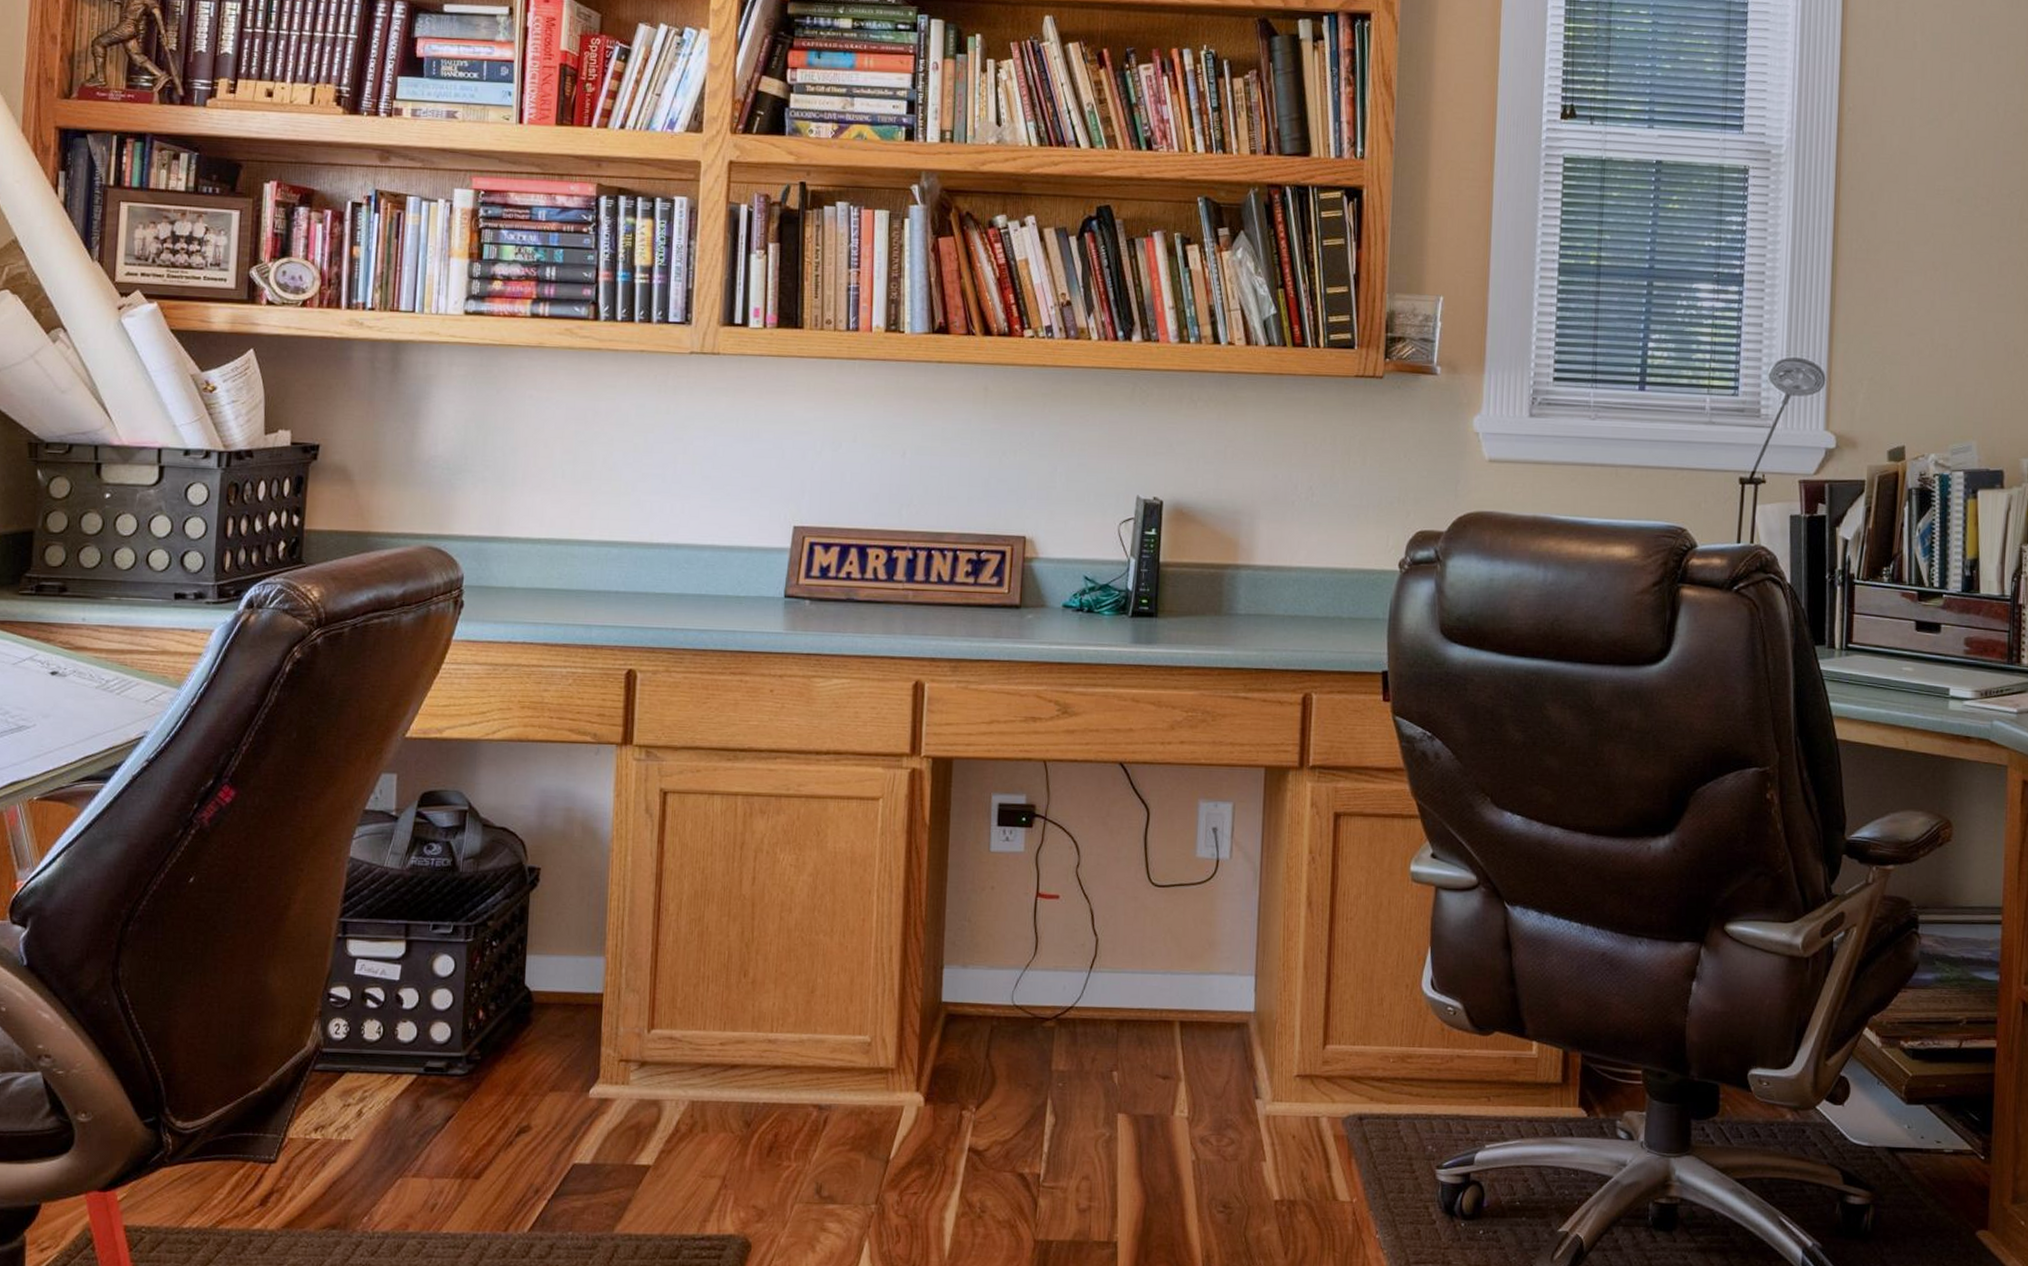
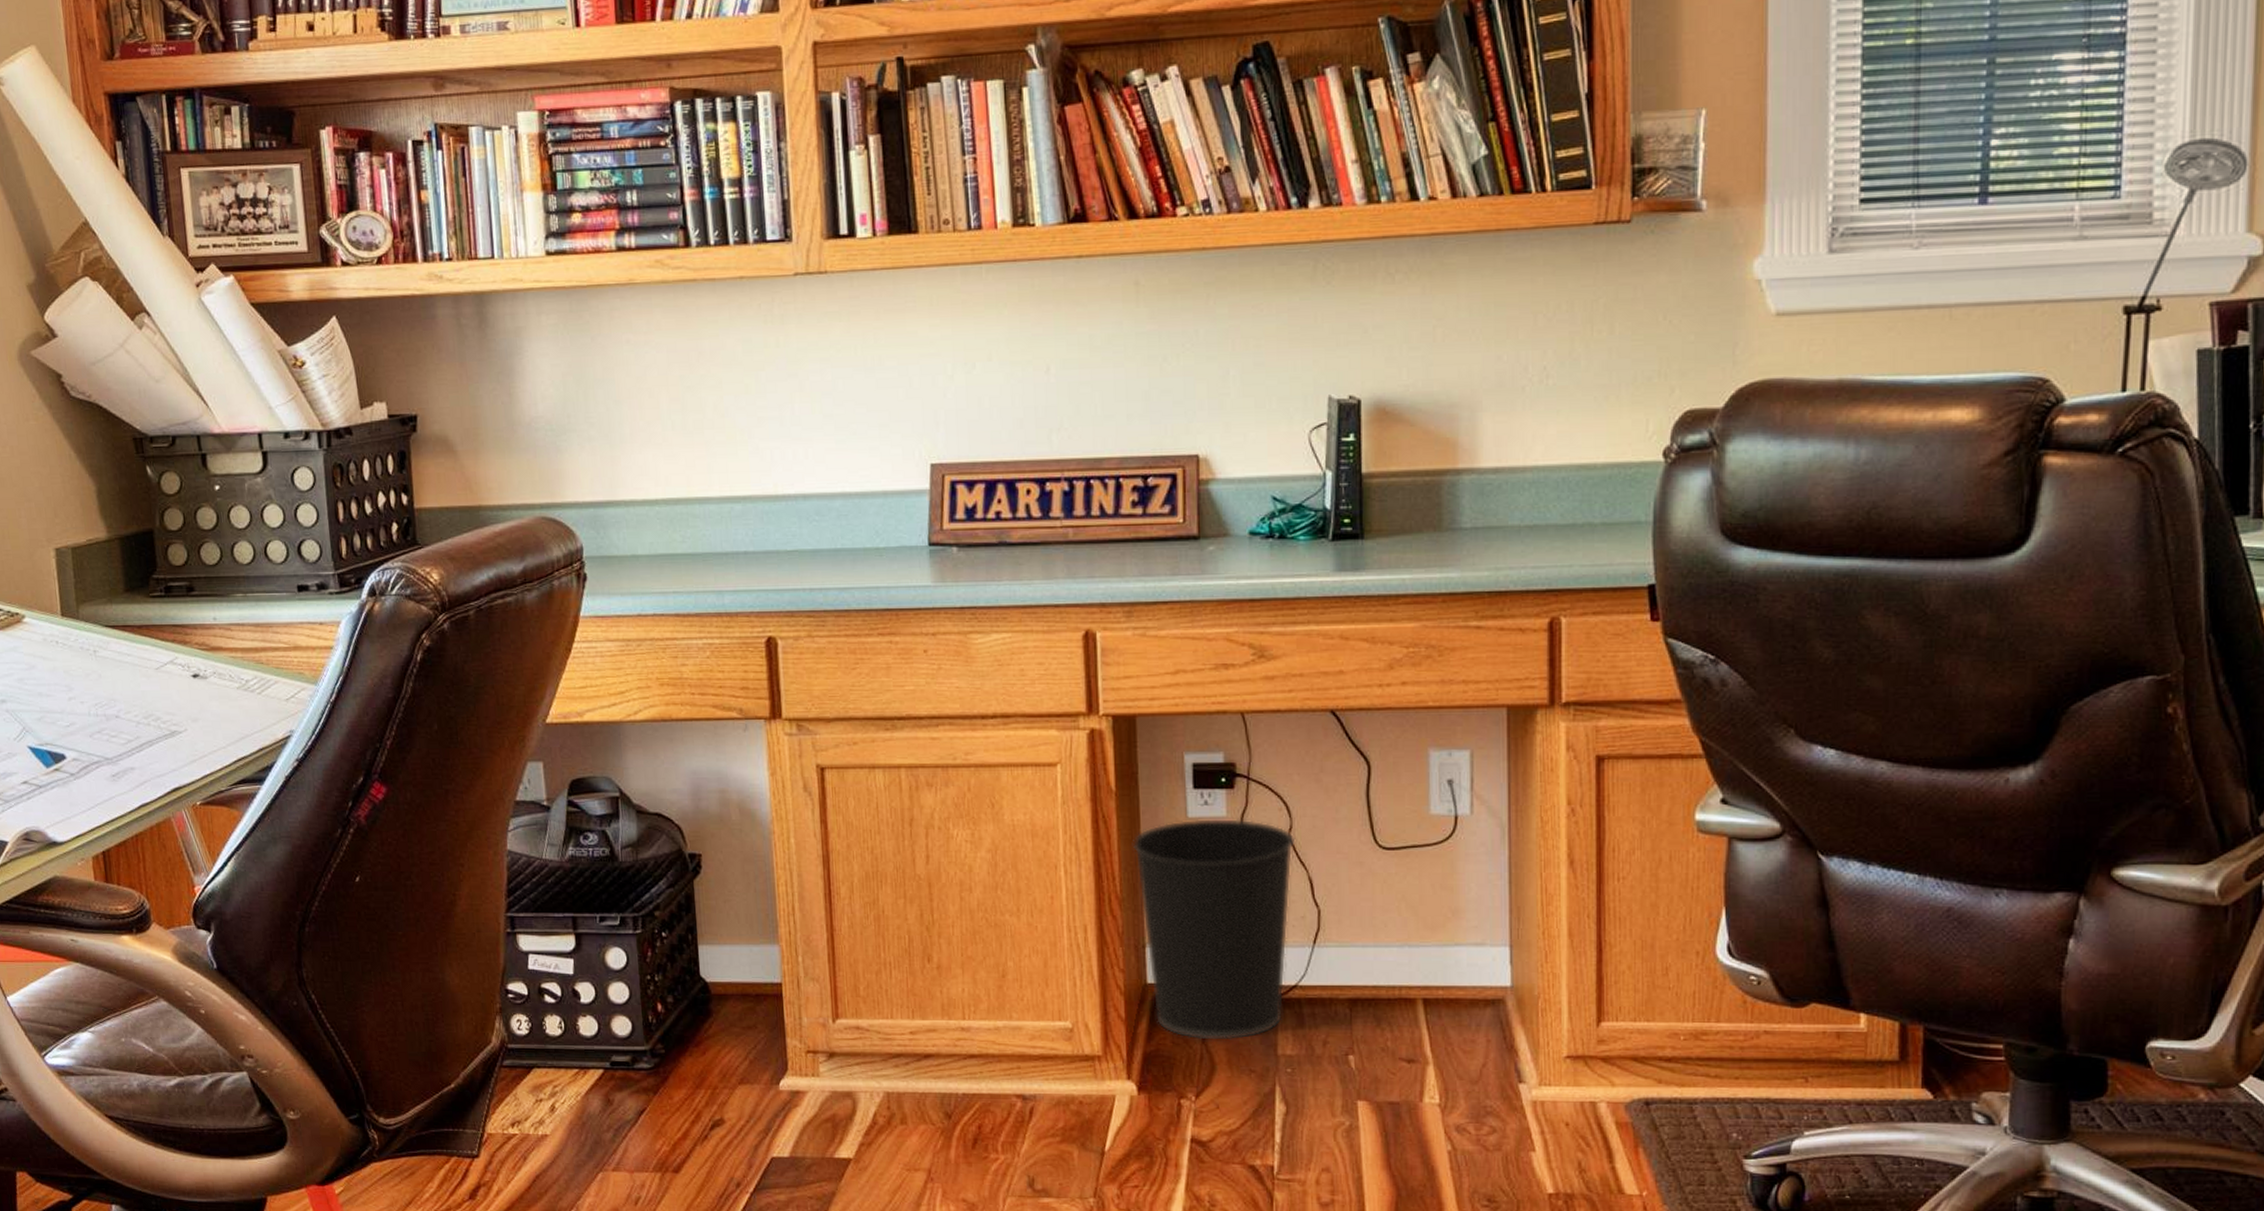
wastebasket: none [939,852,1082,1057] -> present [1132,818,1296,1042]

